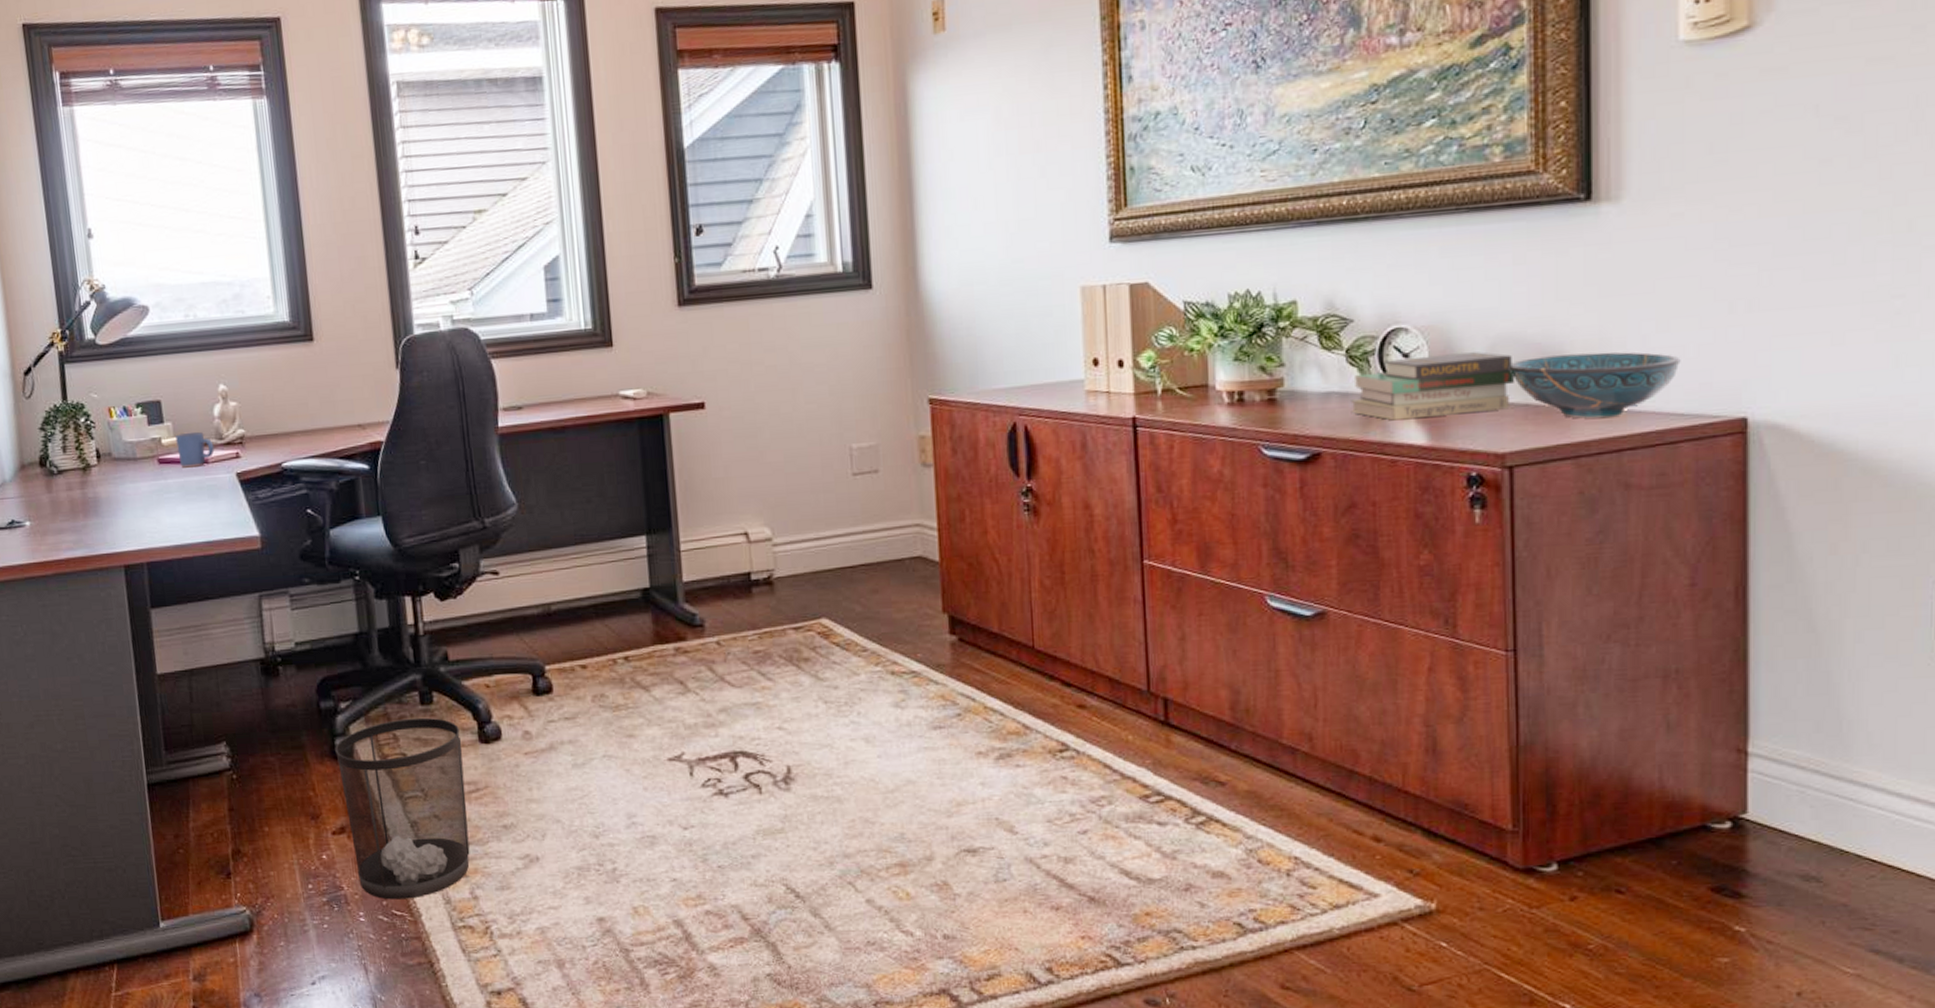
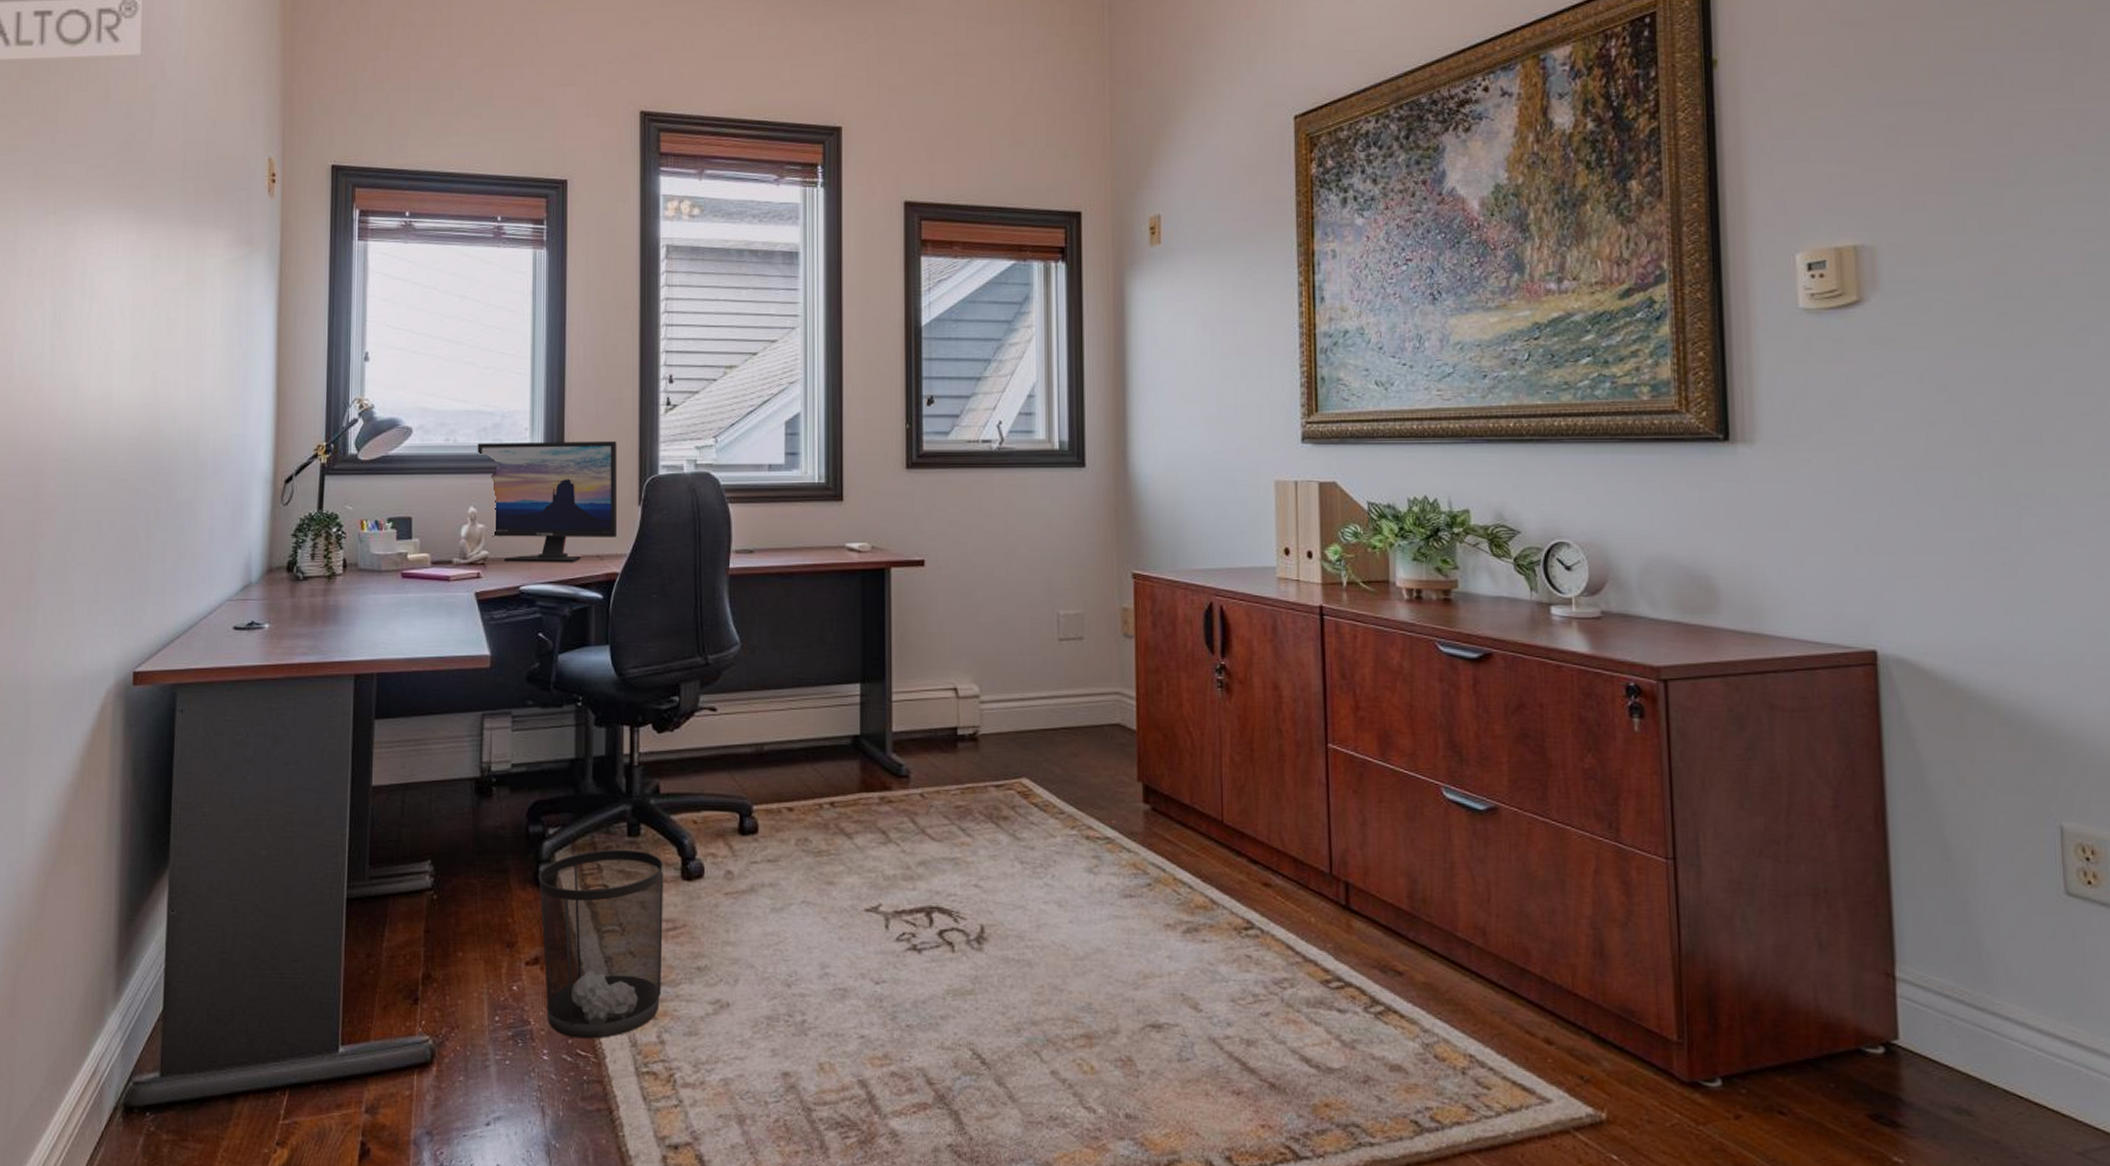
mug: present [175,431,215,468] -> none [421,549,457,584]
computer monitor: none [218,302,376,439] -> present [477,440,617,563]
books: present [1350,352,1516,421] -> none [1518,570,1667,628]
decorative bowl: present [1510,352,1681,419] -> none [1662,579,1814,641]

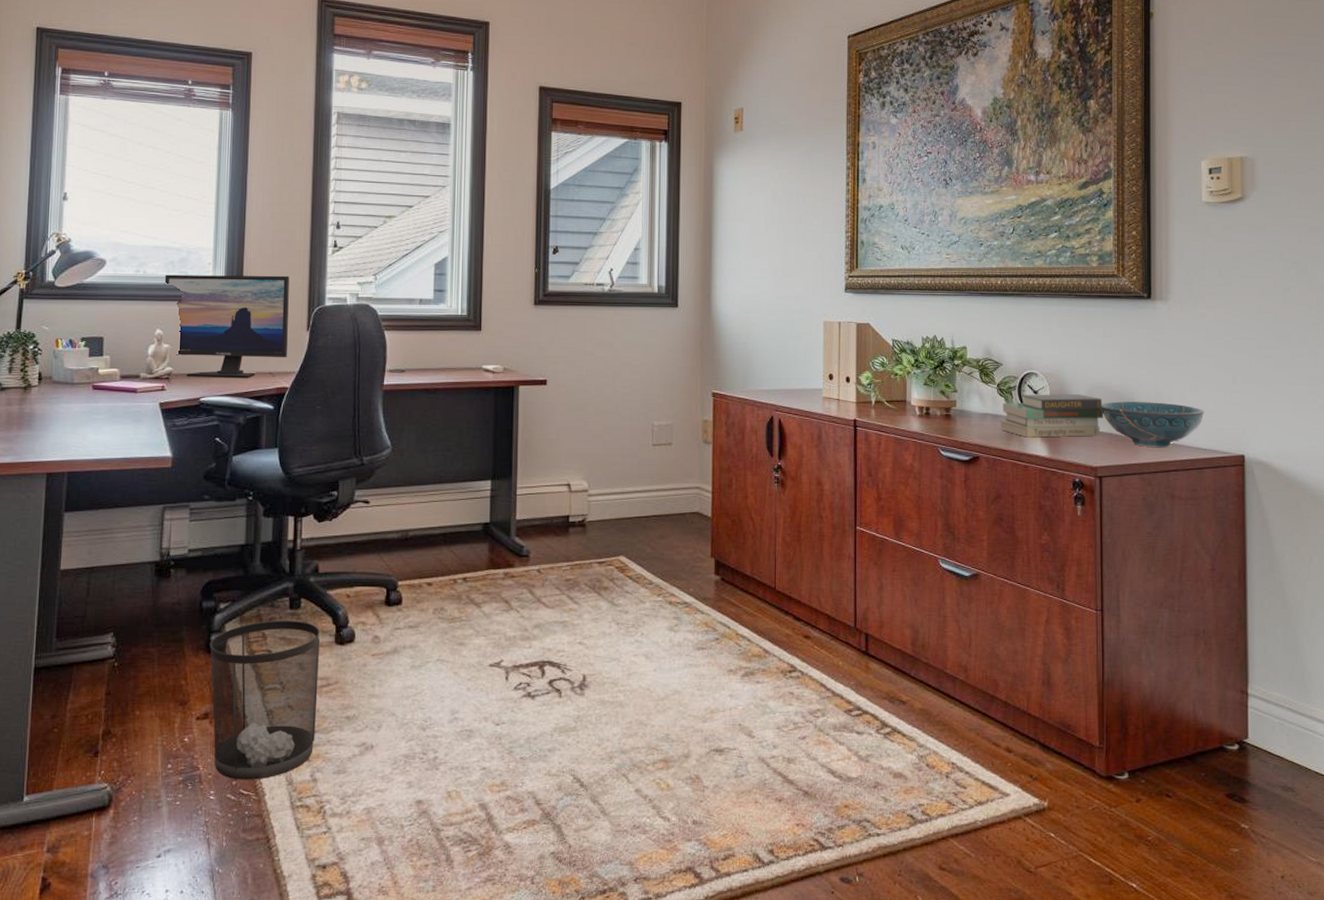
books: none [1518,570,1667,628] -> present [999,394,1104,438]
decorative bowl: none [1662,579,1814,641] -> present [1101,401,1205,448]

